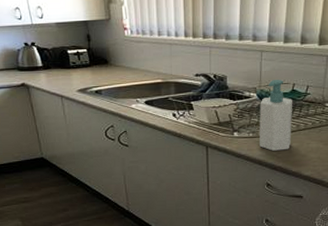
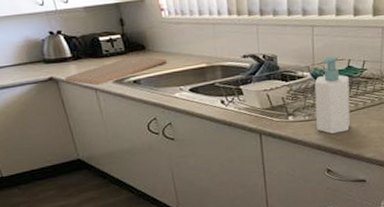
chopping board: none [35,69,126,92] -> present [65,56,167,85]

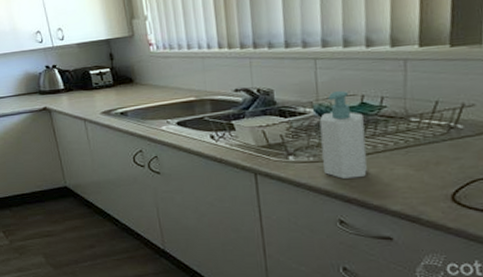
chopping board: present [65,56,167,85] -> none [57,88,154,115]

